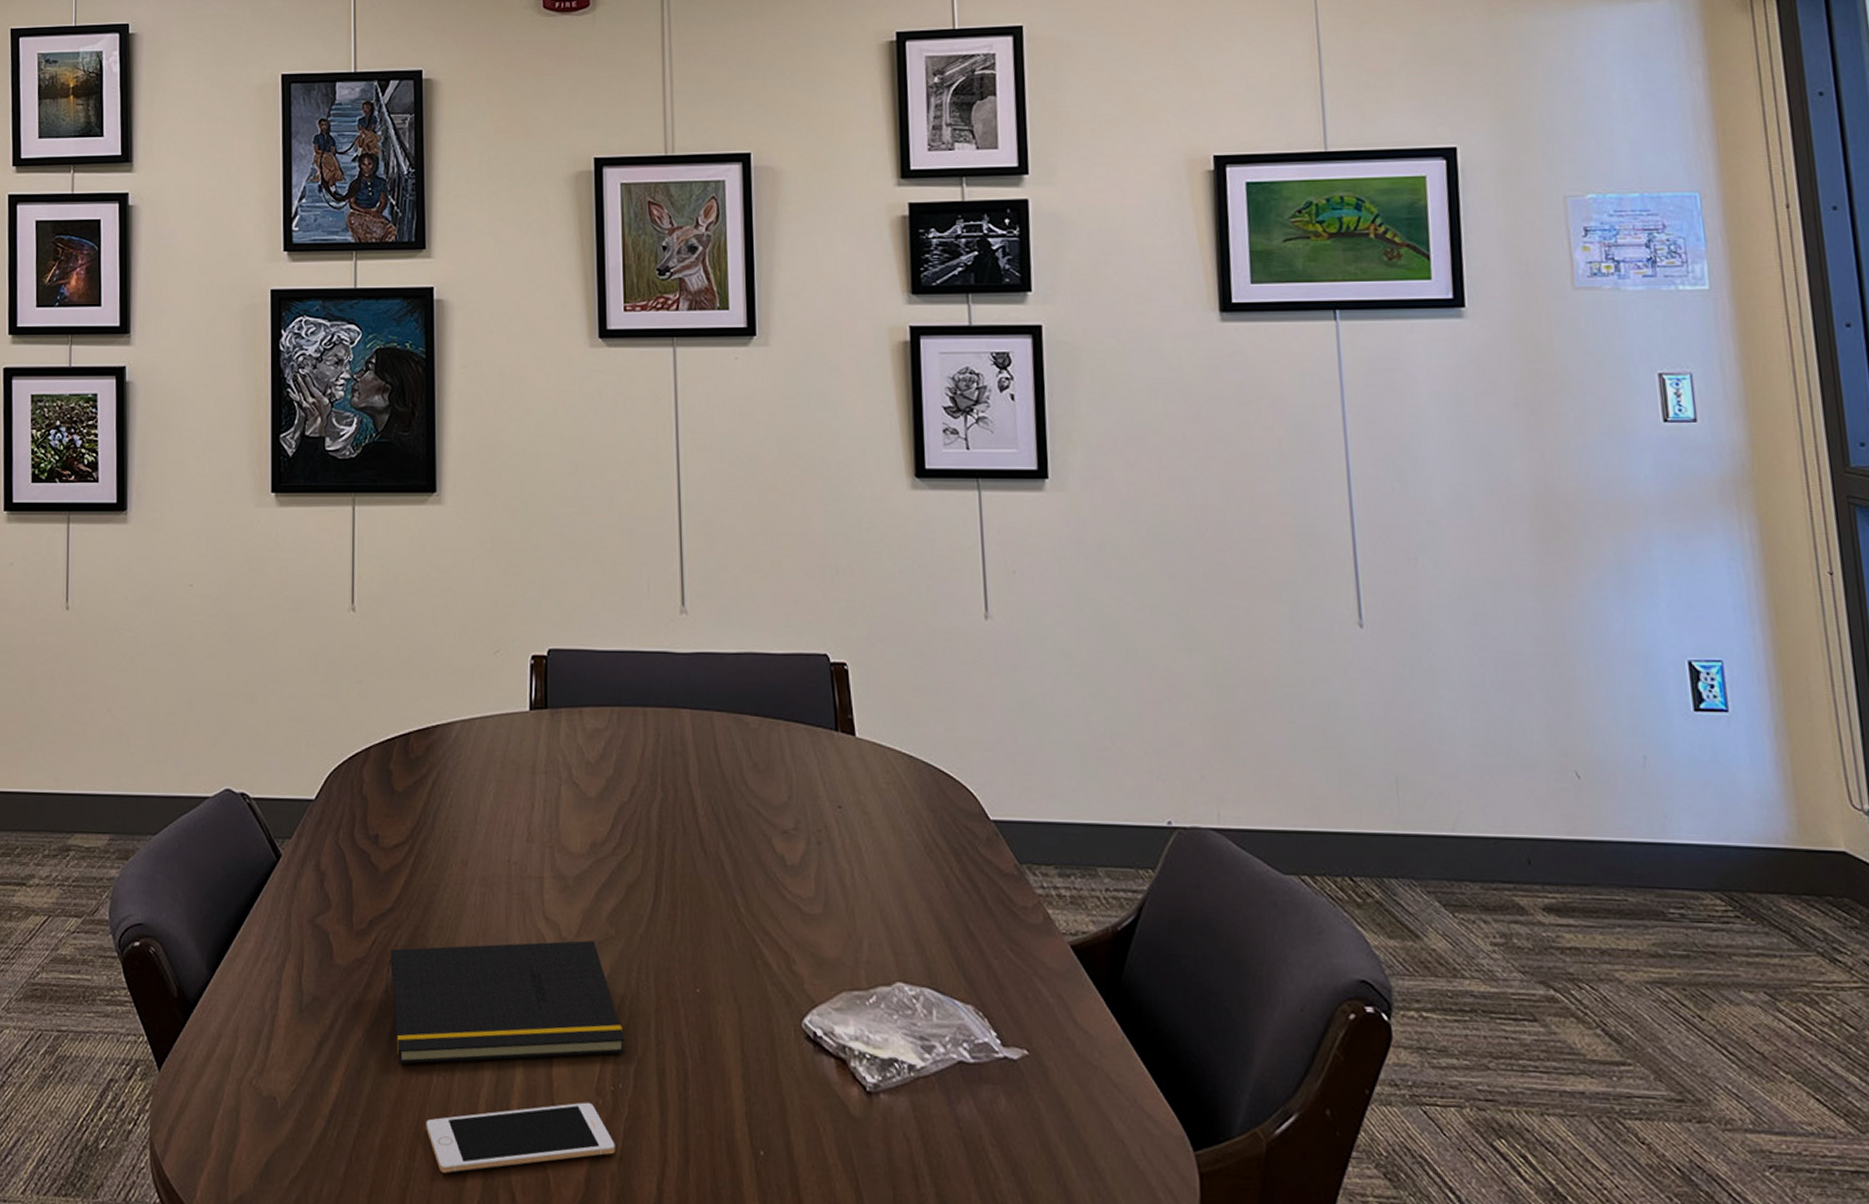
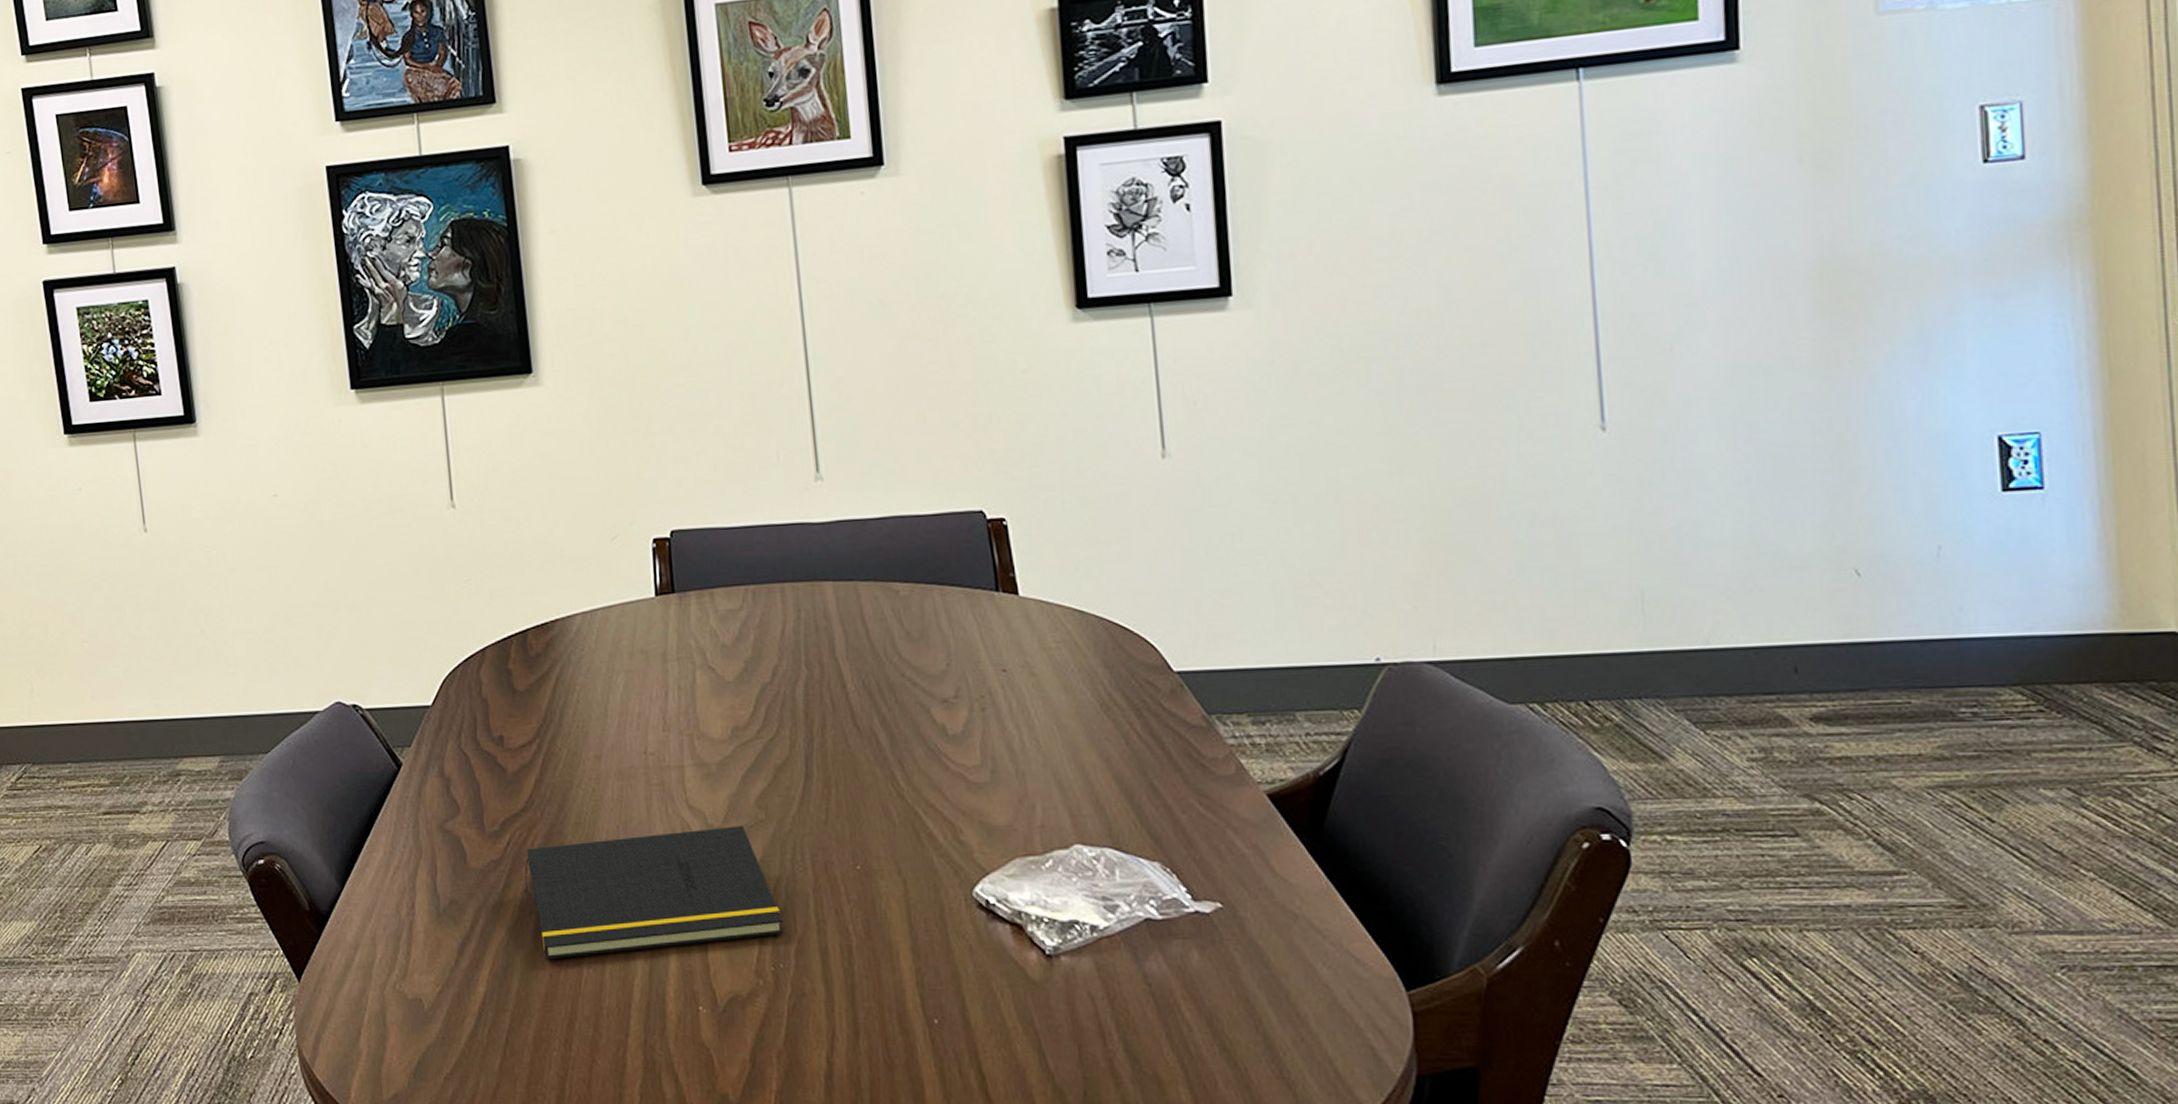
cell phone: present [426,1102,616,1173] -> none [579,984,781,1060]

